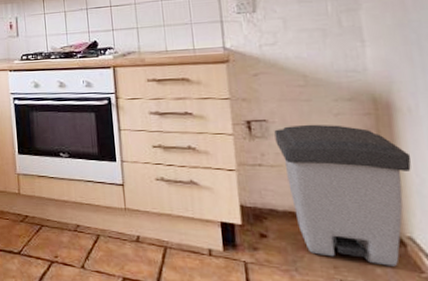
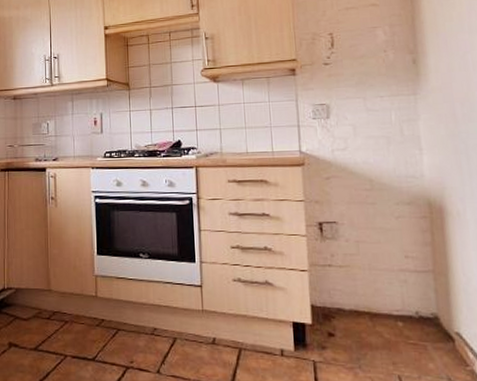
trash can: present [274,124,412,267] -> none [343,226,460,361]

